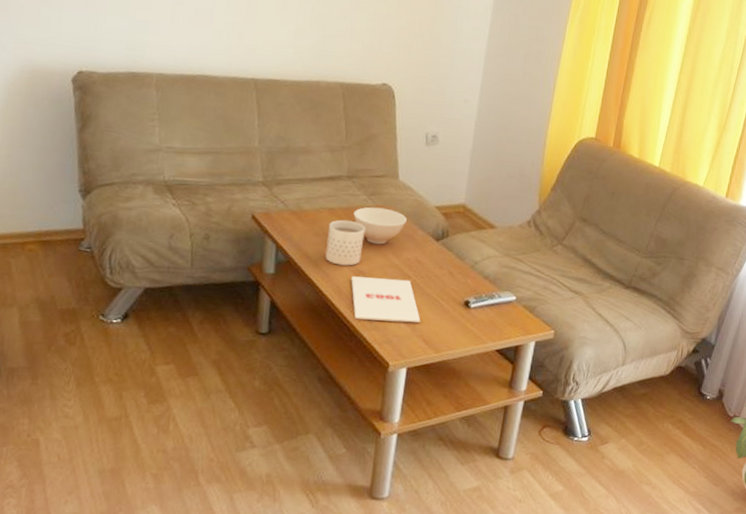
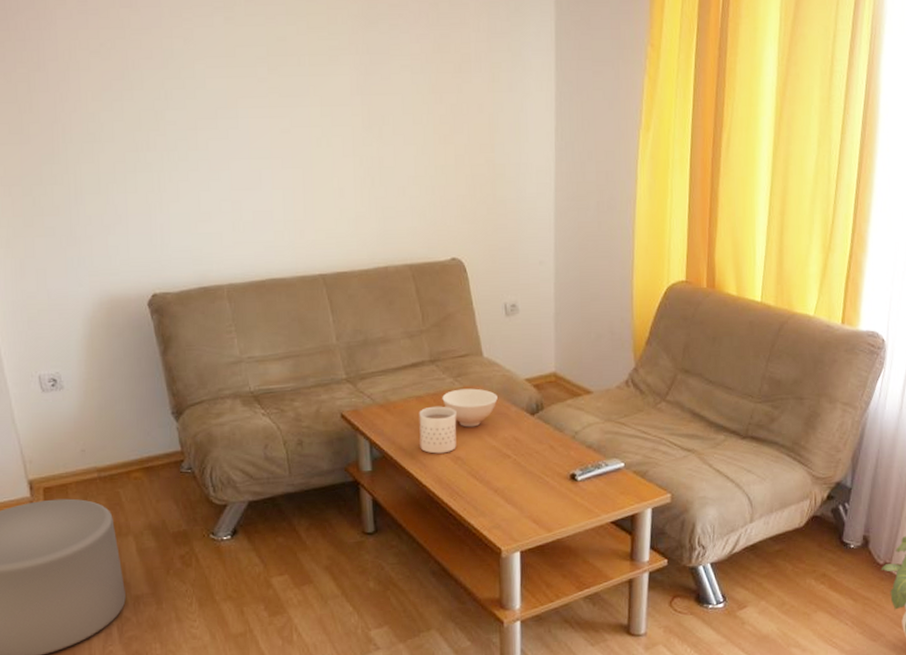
magazine: present [351,276,421,324] -> none [450,460,528,508]

